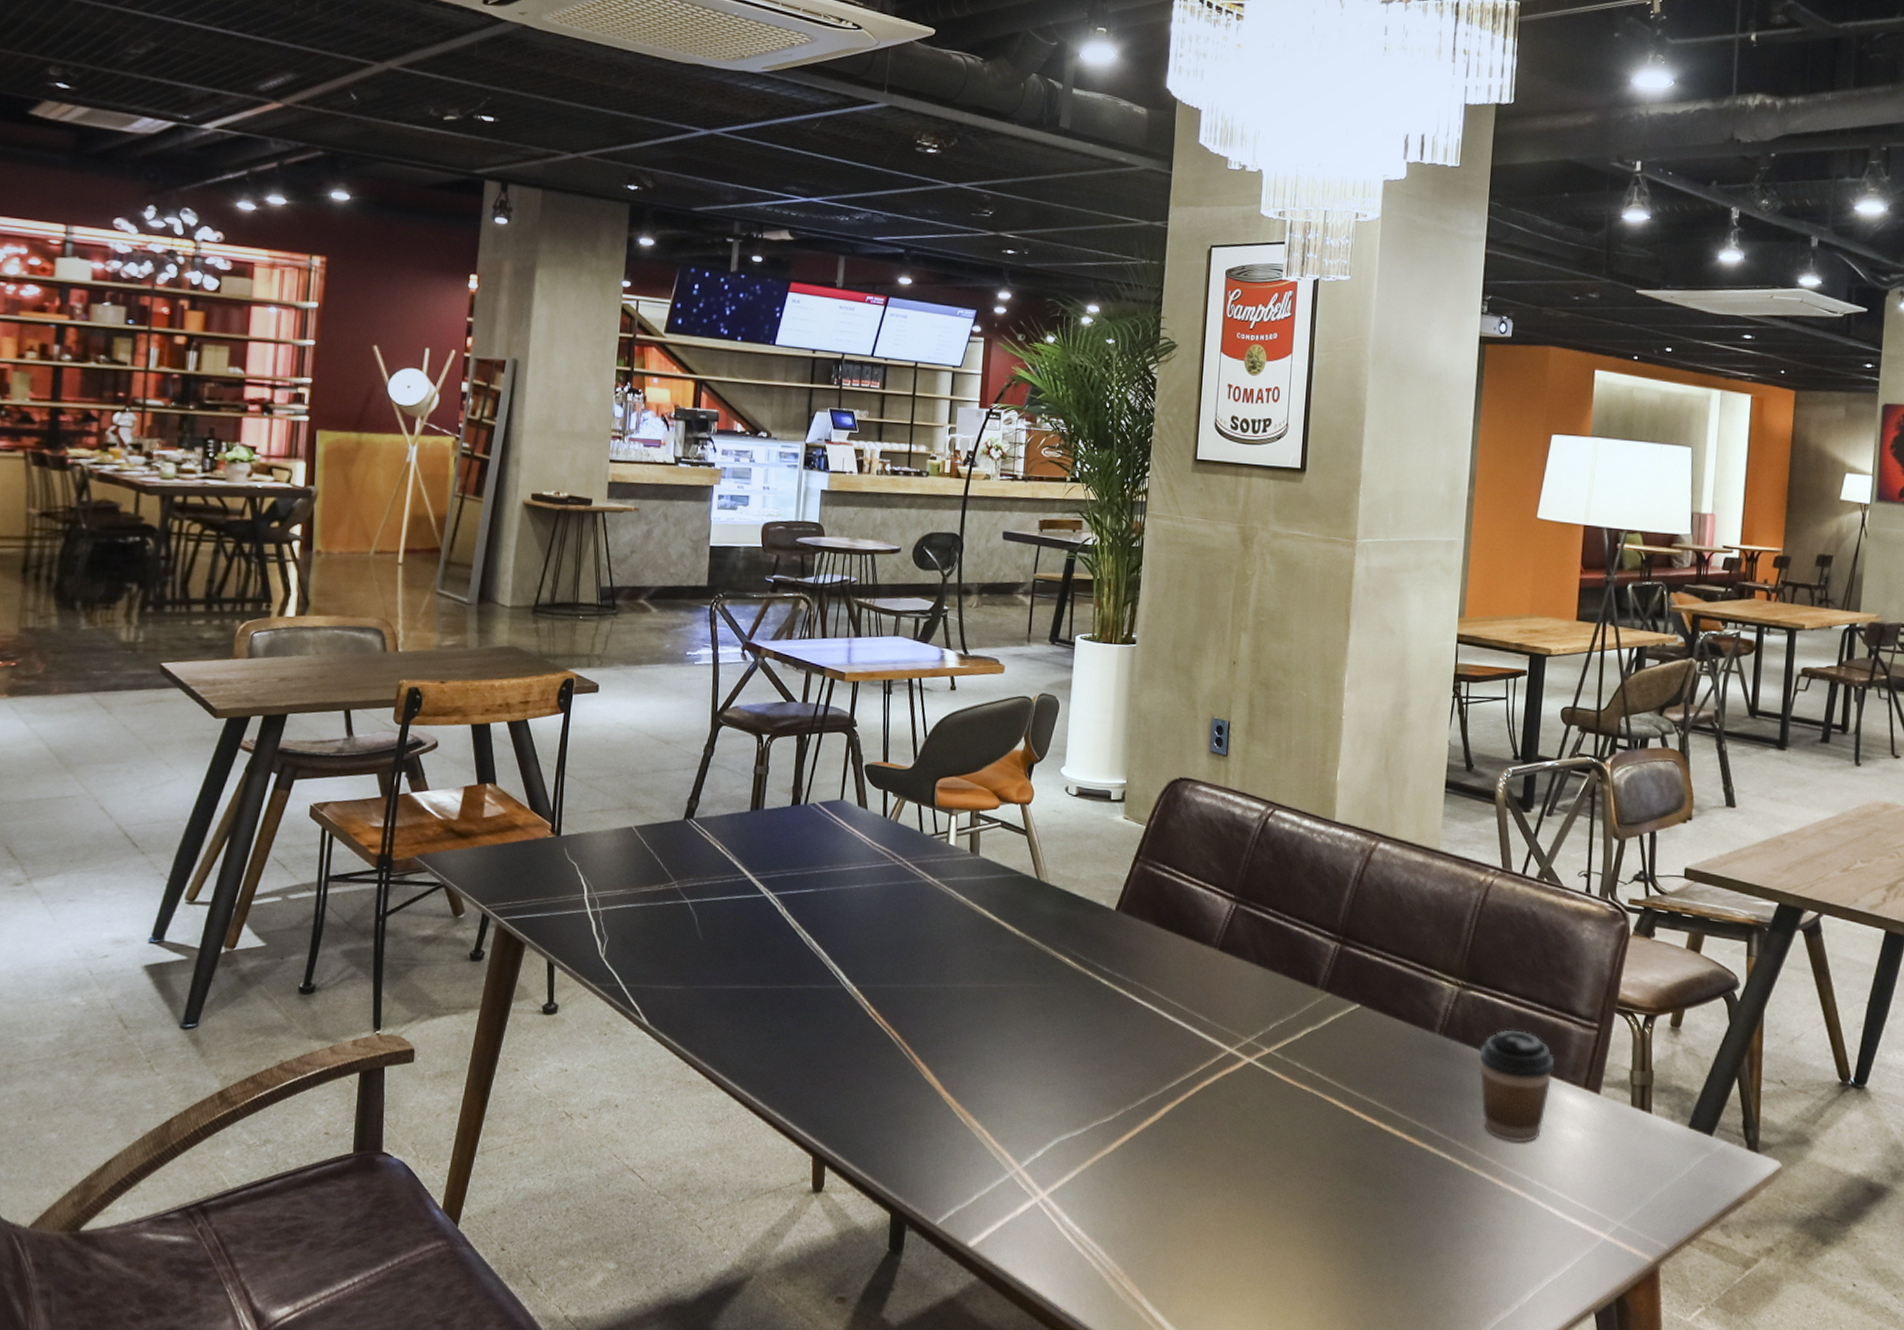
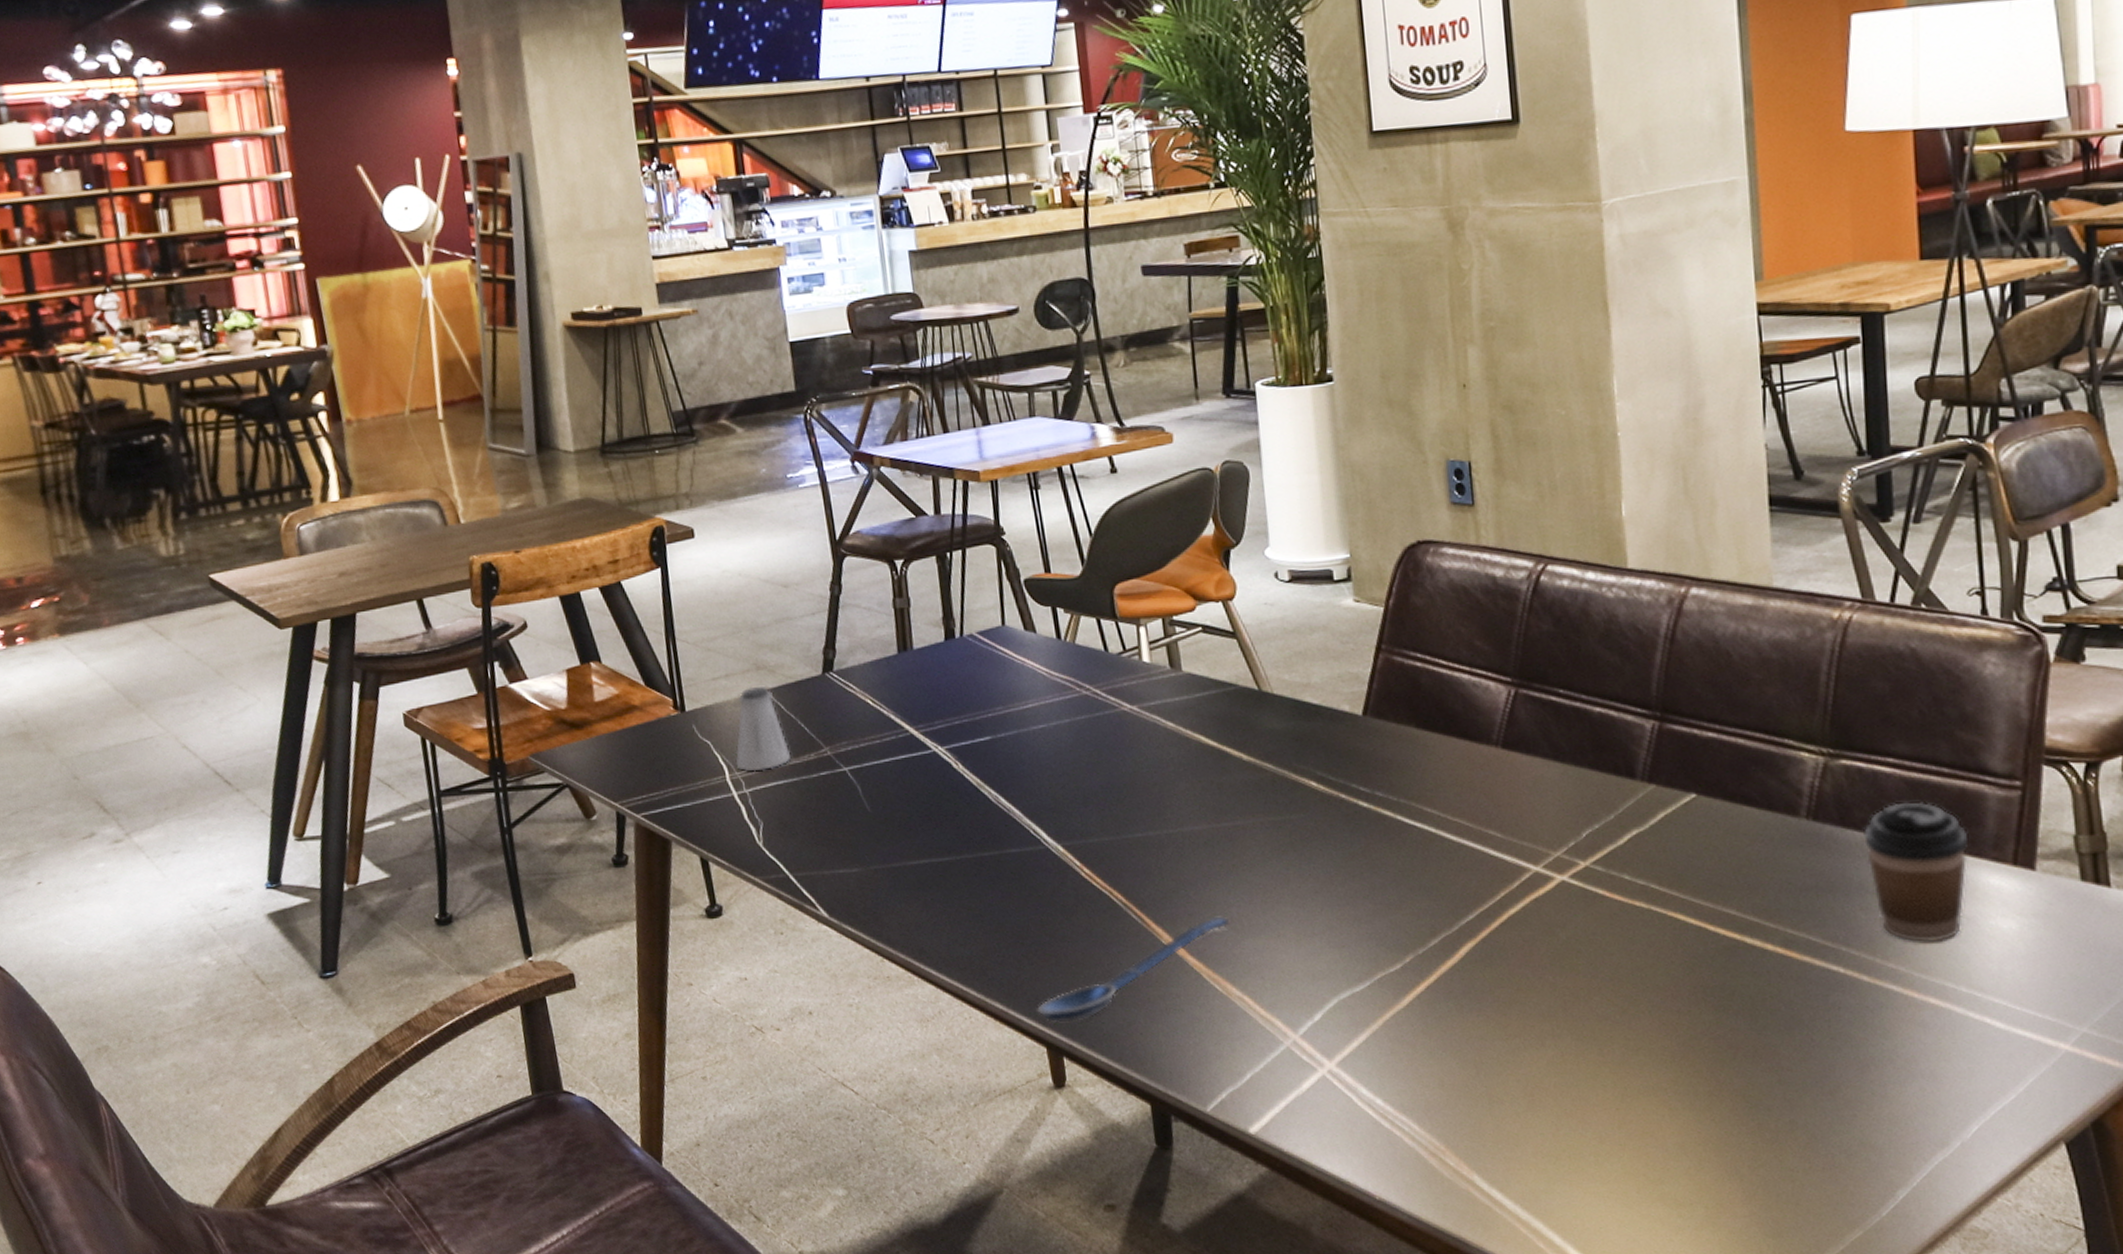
saltshaker: none [595,822,644,895] -> present [735,686,792,772]
spoon: none [810,1060,983,1138] -> present [1037,916,1230,1023]

